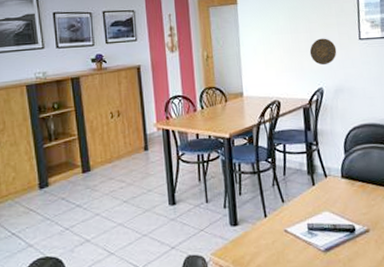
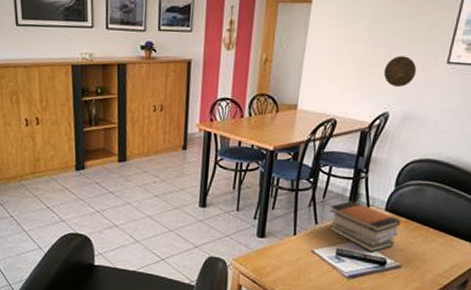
book stack: none [292,174,359,221] -> present [329,200,401,252]

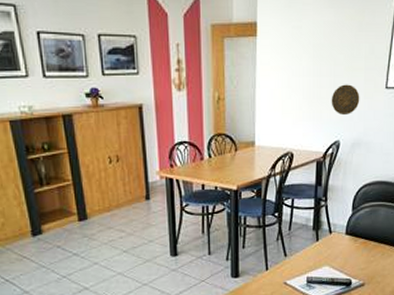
book stack: present [329,200,401,252] -> none [296,229,360,275]

